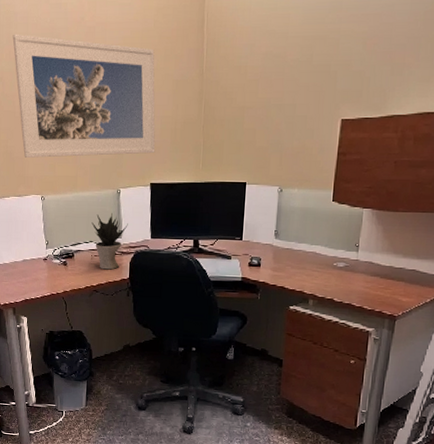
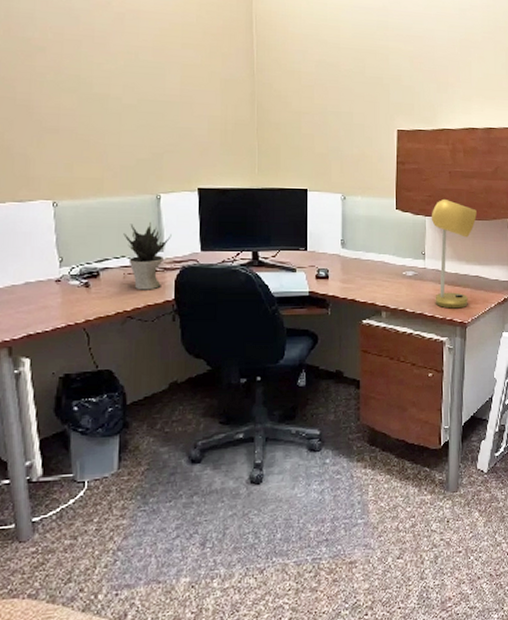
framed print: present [12,34,156,158] -> none [13,8,203,156]
desk lamp: none [364,191,422,302] -> present [431,200,477,309]

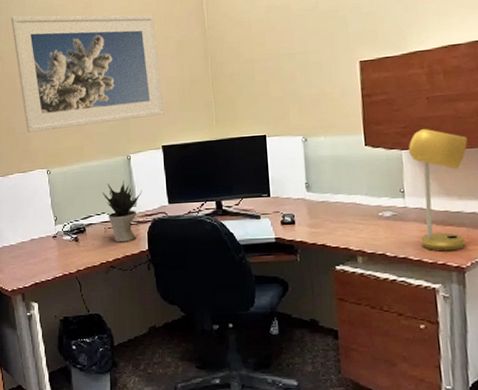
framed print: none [13,8,203,156] -> present [11,14,164,133]

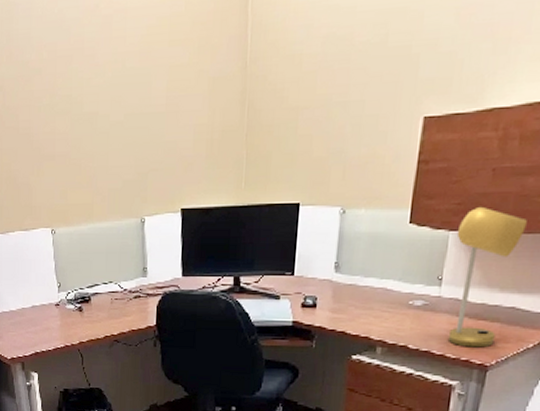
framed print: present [11,14,164,133] -> none [13,30,187,183]
potted plant: present [102,180,142,243] -> none [111,246,155,316]

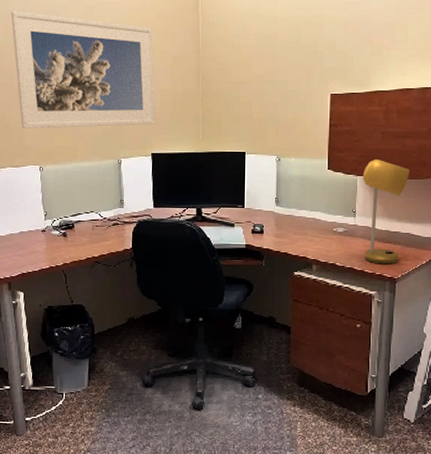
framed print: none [13,30,187,183] -> present [11,10,156,129]

